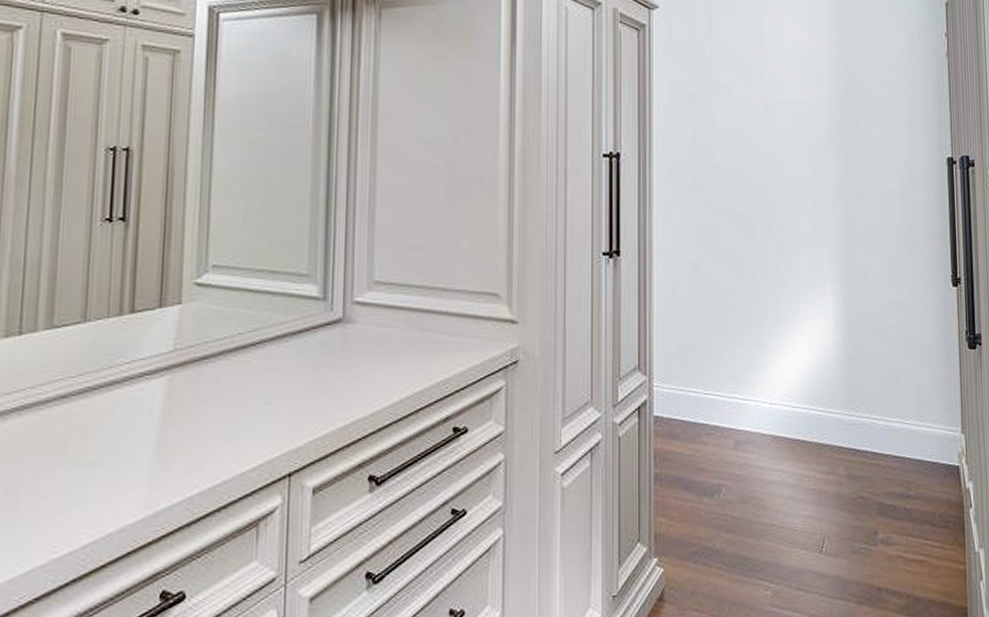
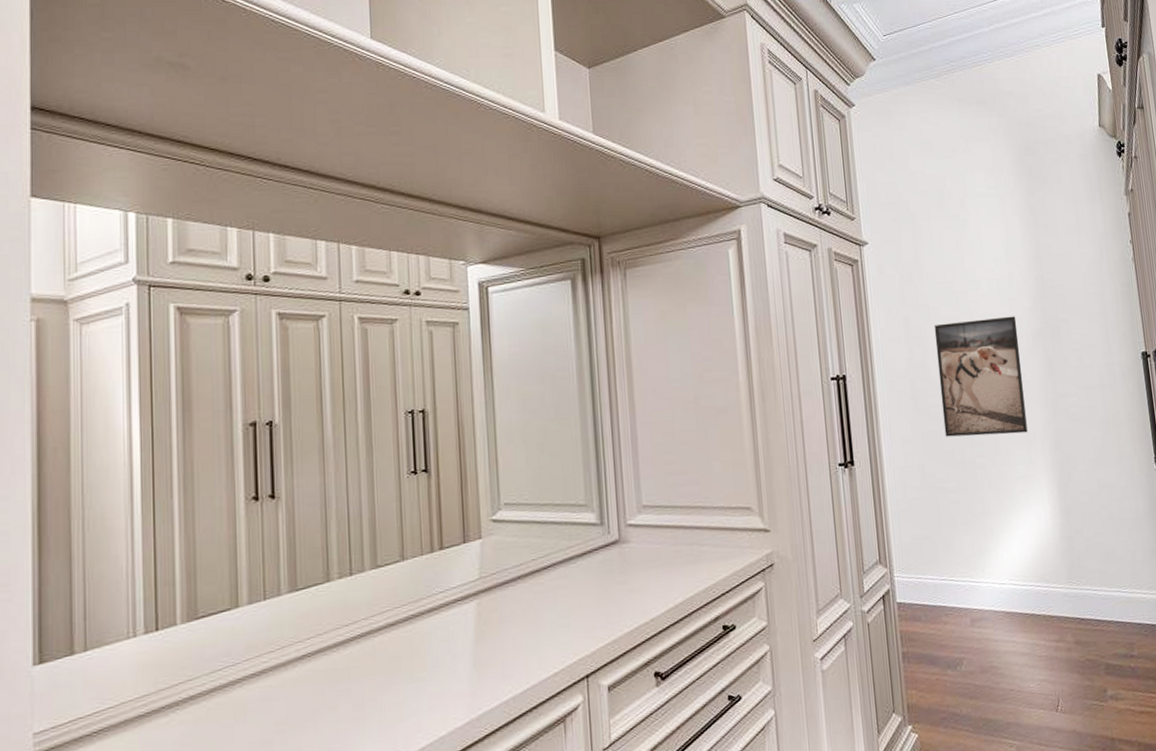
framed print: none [723,104,816,236] -> present [934,316,1028,437]

